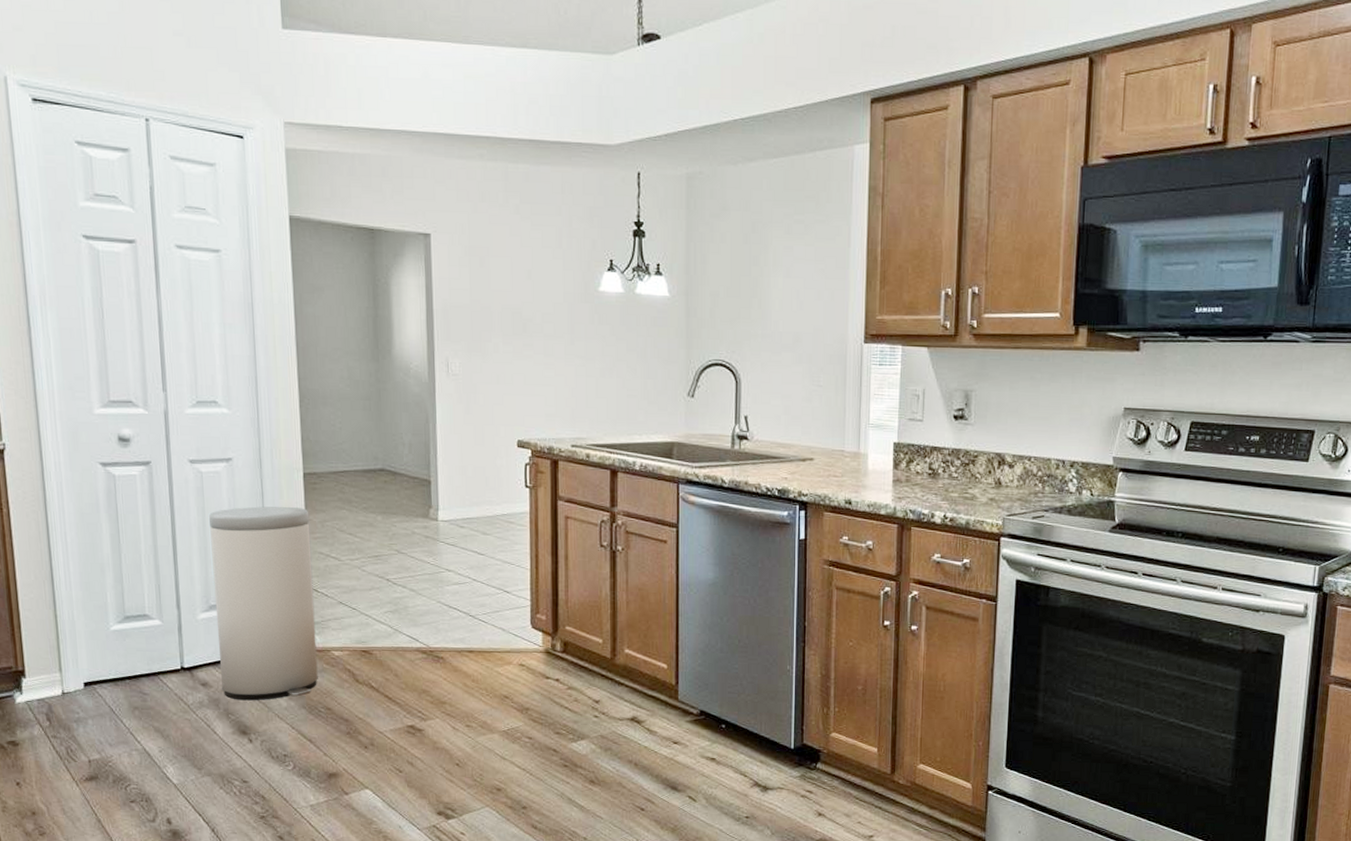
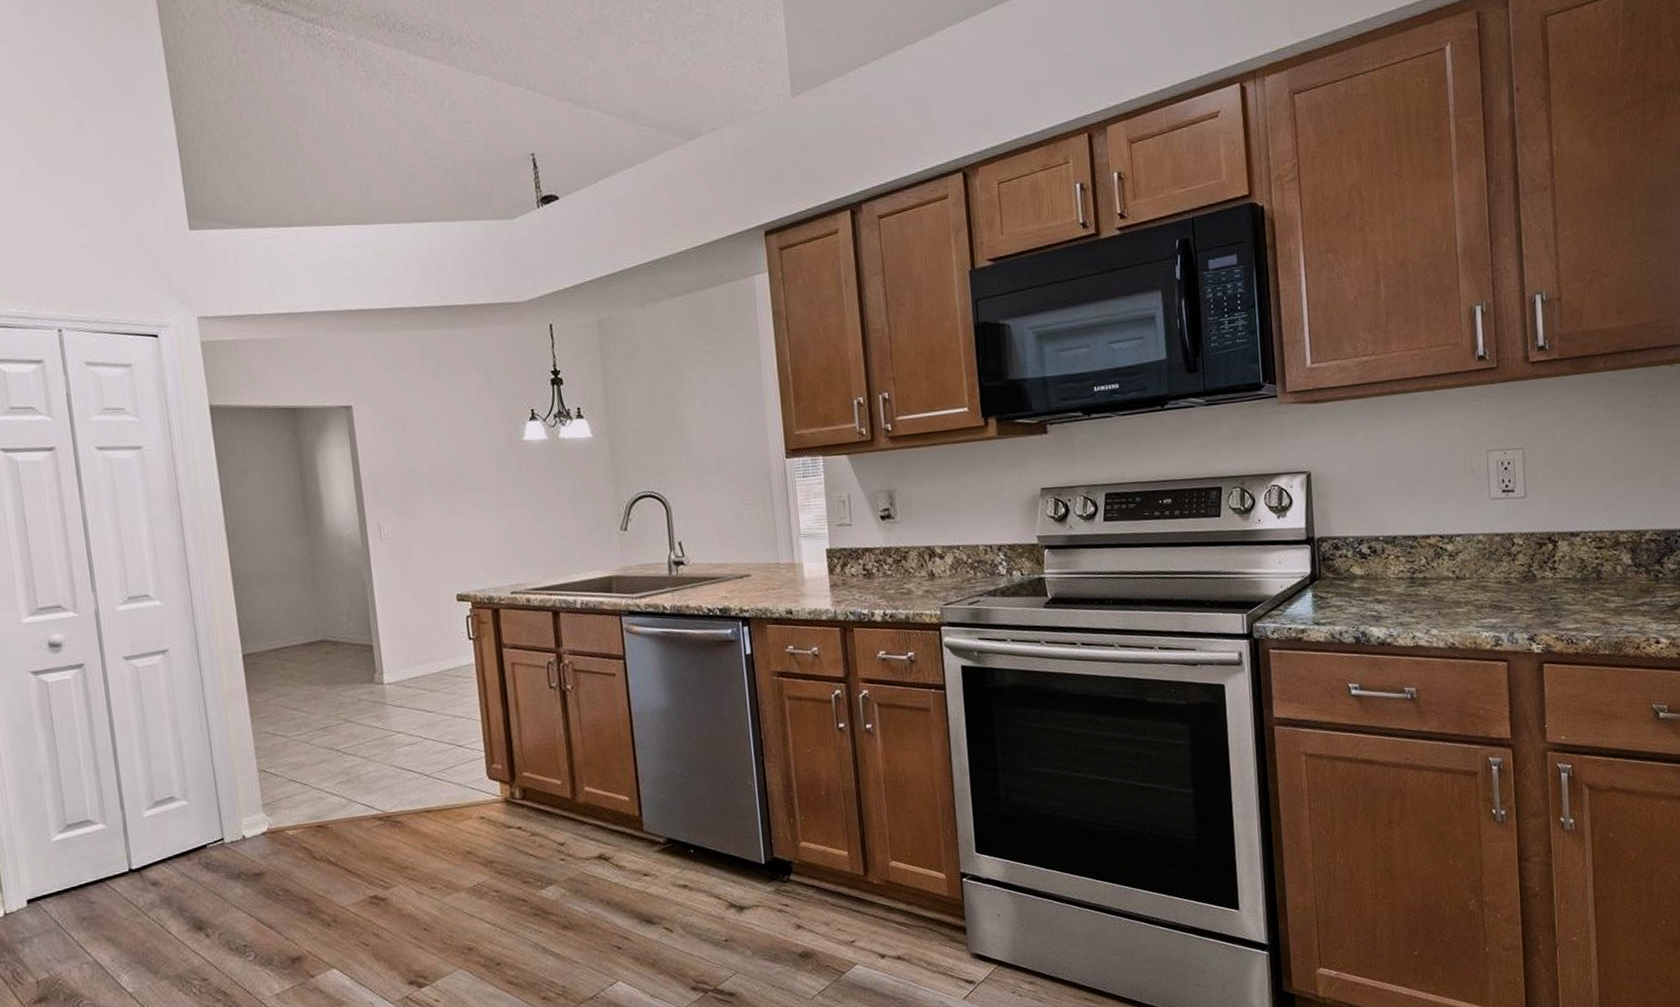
pedal bin: present [208,506,318,701] -> none [147,690,274,895]

